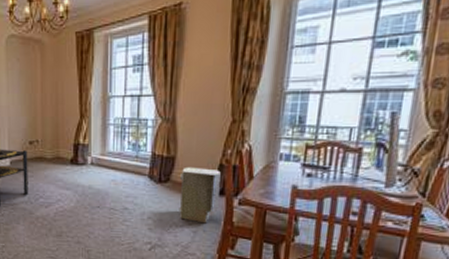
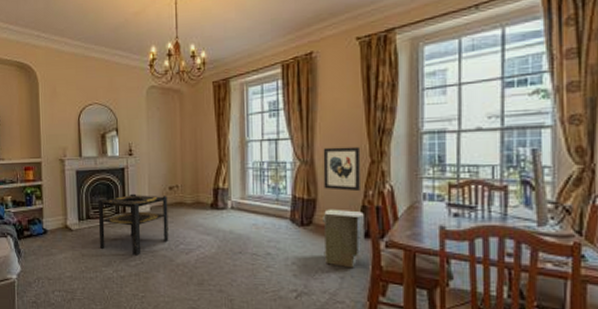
wall art: none [183,105,223,151] -> present [323,146,361,192]

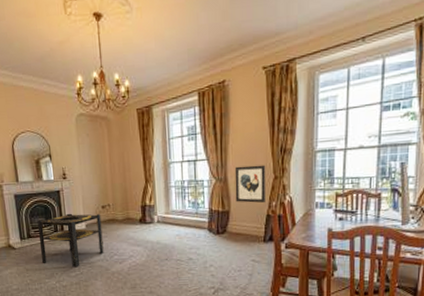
air purifier: present [323,209,365,268] -> none [235,218,269,267]

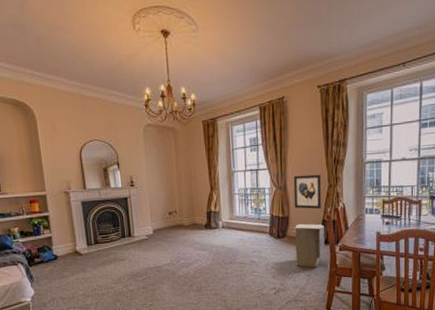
side table: present [37,213,104,268] -> none [104,219,171,272]
air purifier: none [235,218,269,267] -> present [294,223,325,268]

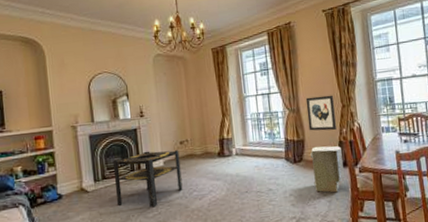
side table: none [104,219,171,272] -> present [112,150,183,208]

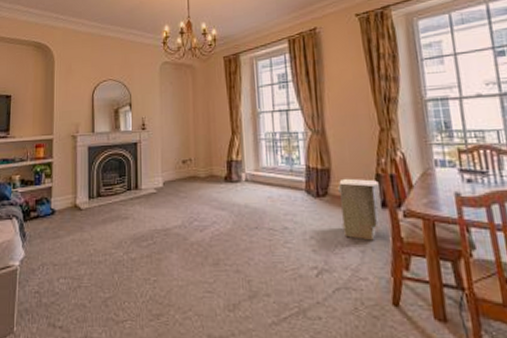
side table: present [112,150,183,208] -> none [109,168,182,235]
wall art: present [305,95,337,131] -> none [333,115,373,160]

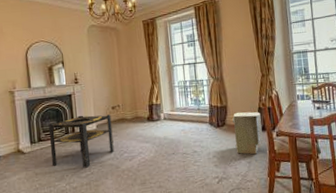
side table: none [109,168,182,235] -> present [48,114,114,168]

